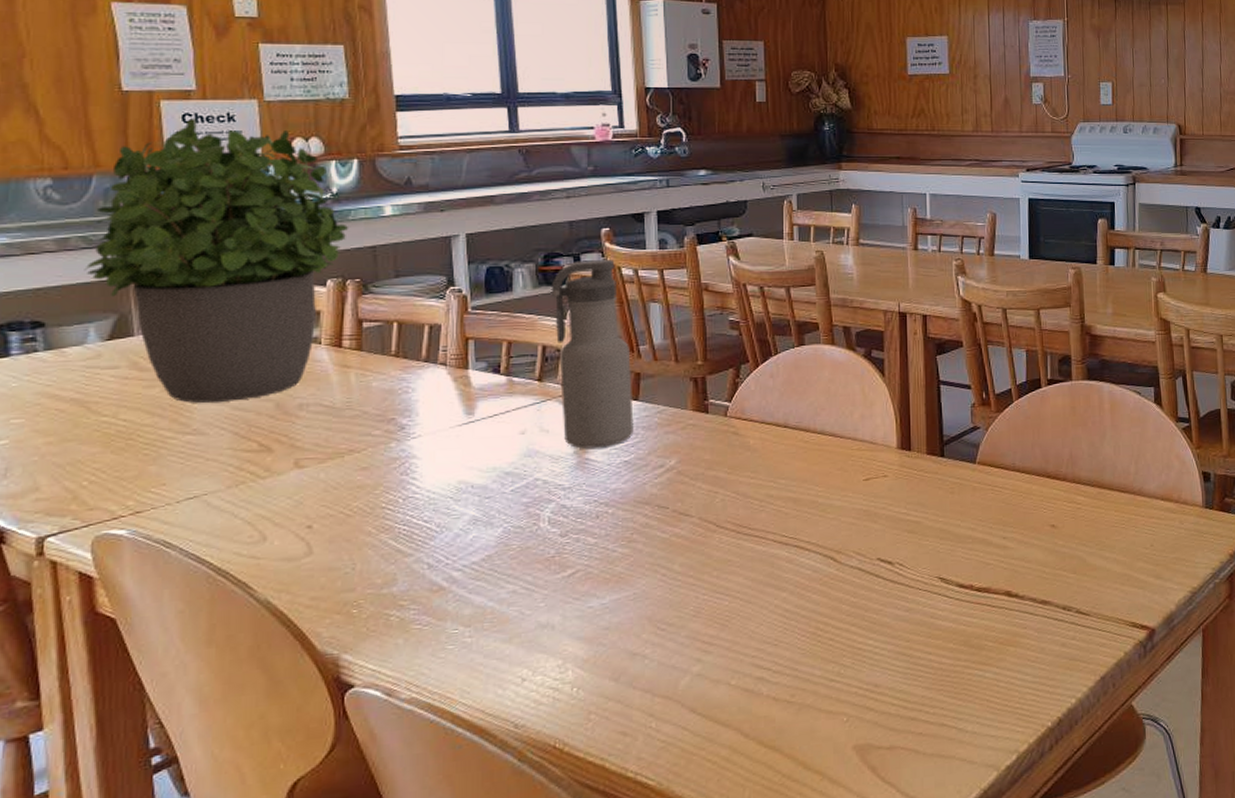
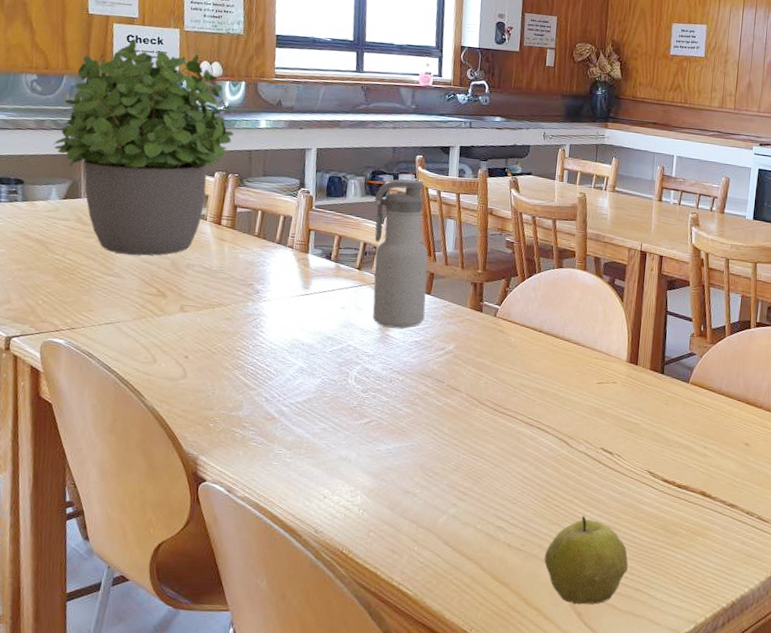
apple: none [821,645,928,758] -> present [544,516,629,605]

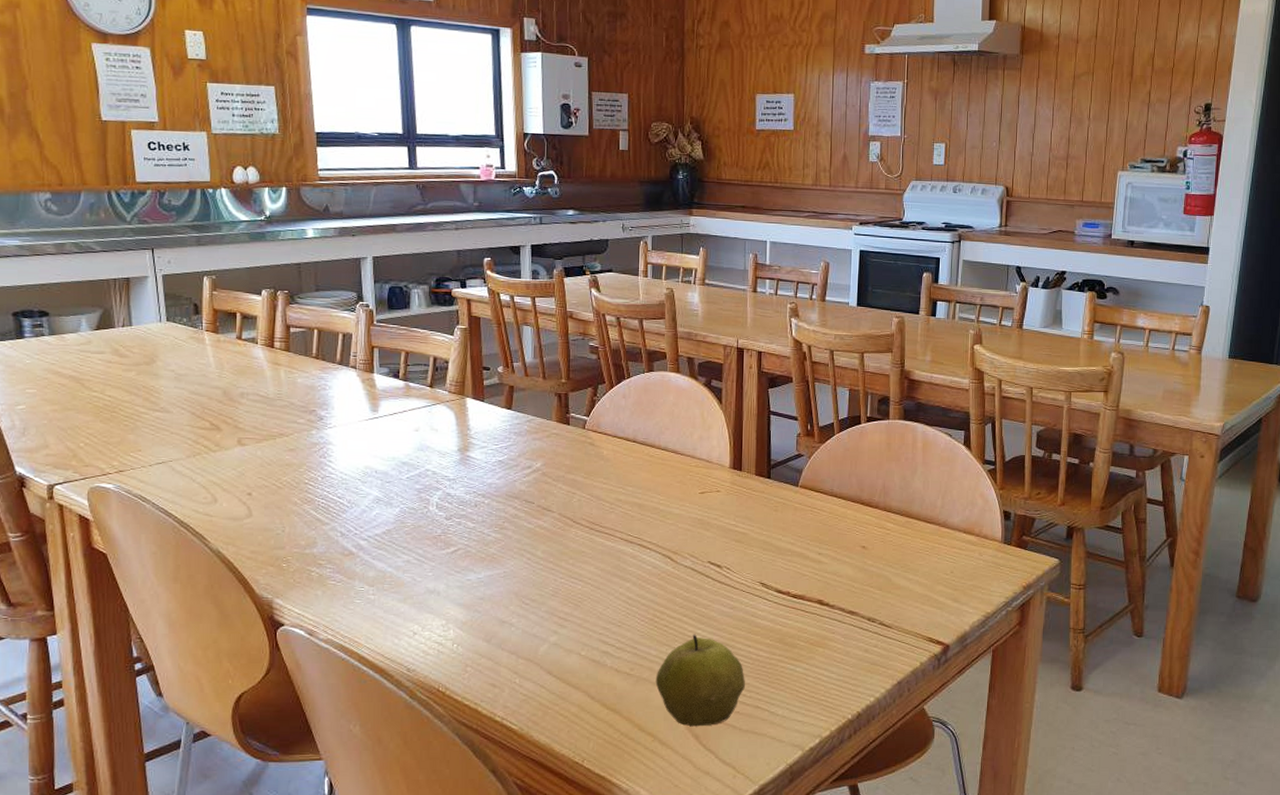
potted plant: present [52,39,234,256] -> none [76,146,279,388]
water bottle: present [372,179,428,328] -> none [441,285,507,448]

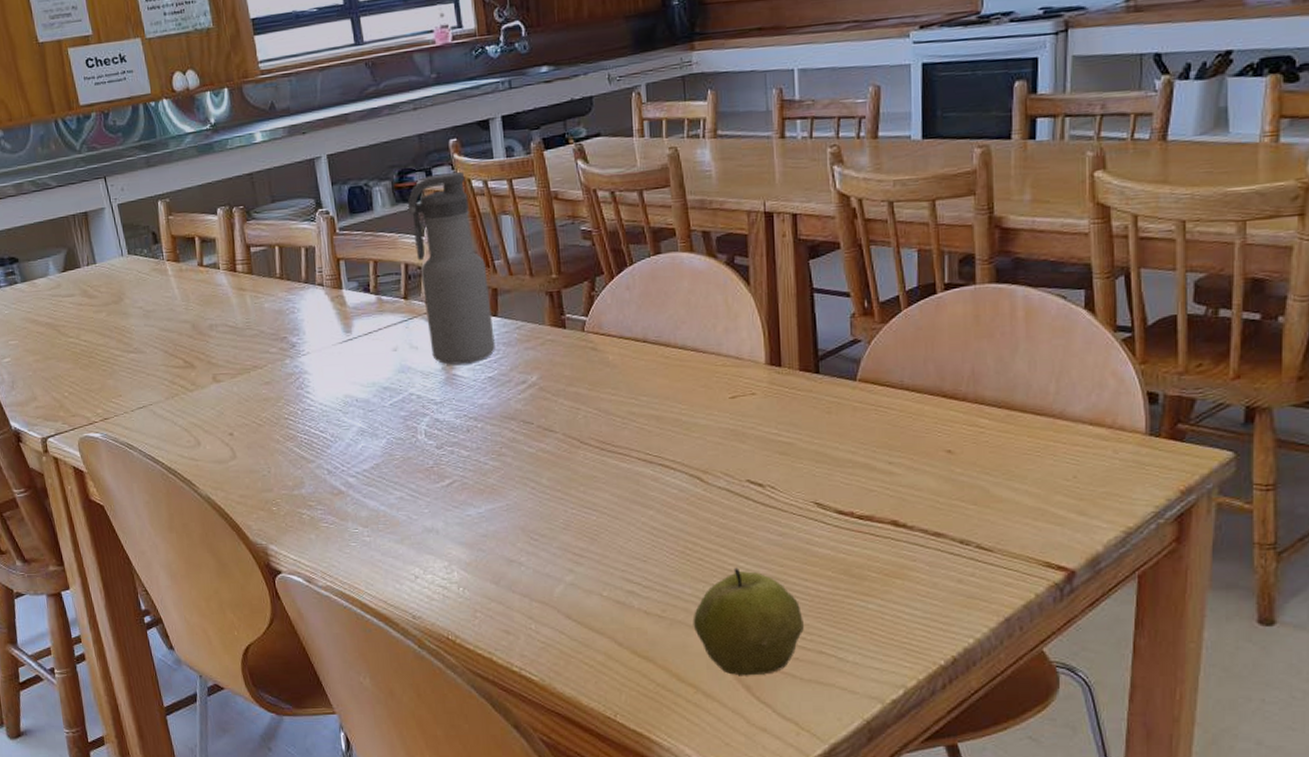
water bottle: none [441,285,507,448] -> present [407,172,495,365]

